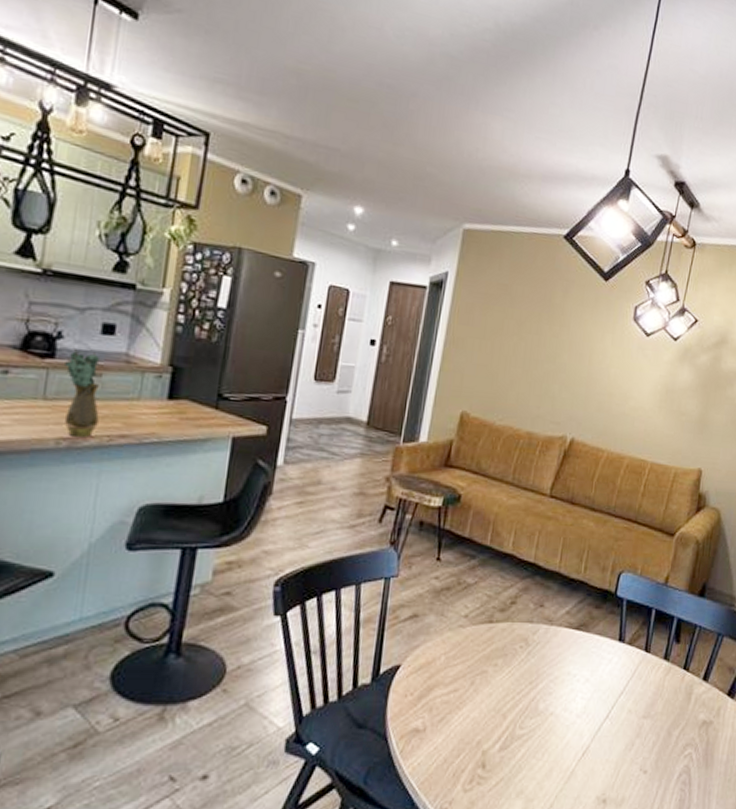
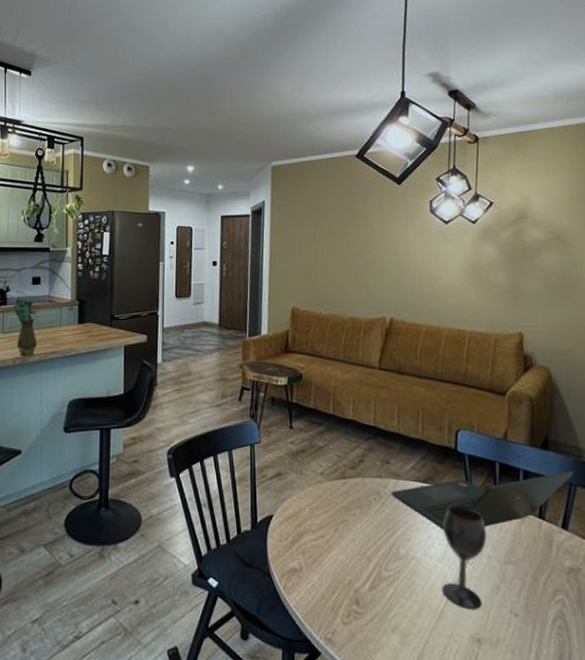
laptop: none [540,620,724,682] -> present [391,471,574,530]
wine glass: none [576,655,631,769] -> present [442,505,487,610]

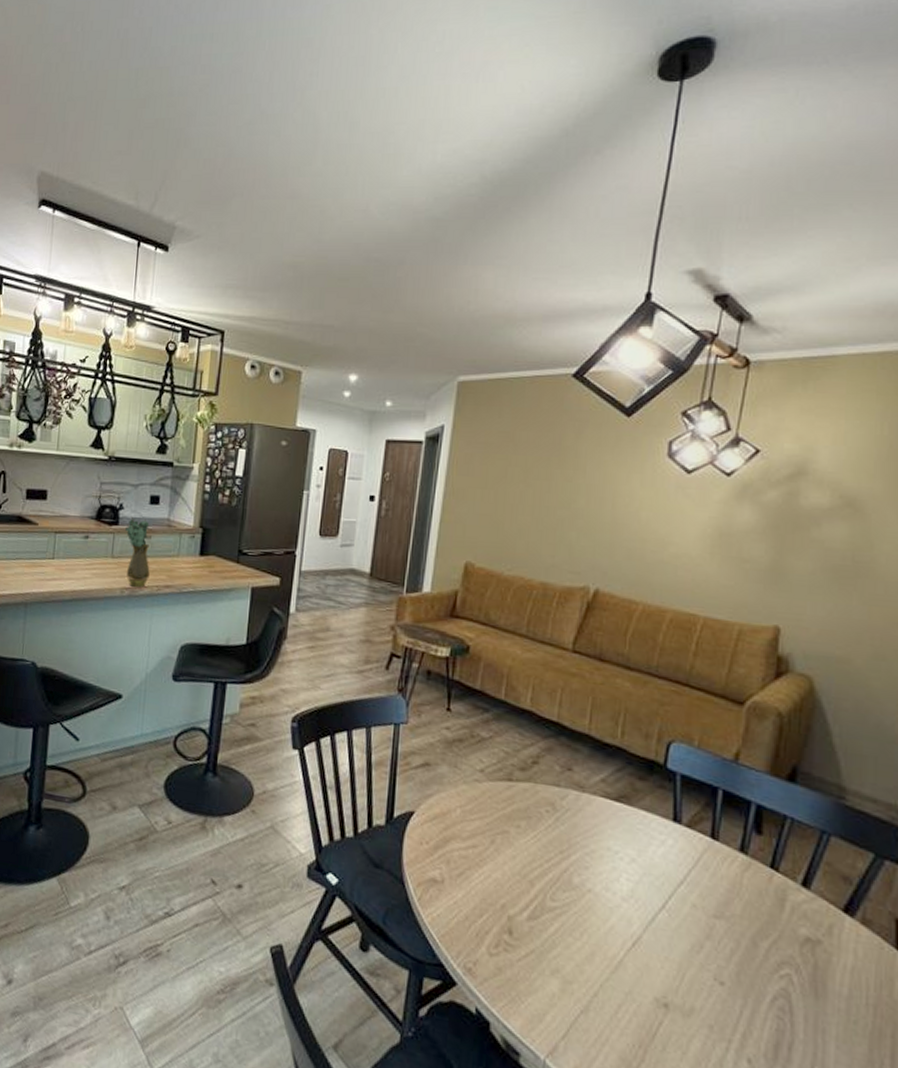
laptop: present [391,471,574,530] -> none [570,802,829,868]
wine glass: present [442,505,487,610] -> none [624,833,694,968]

